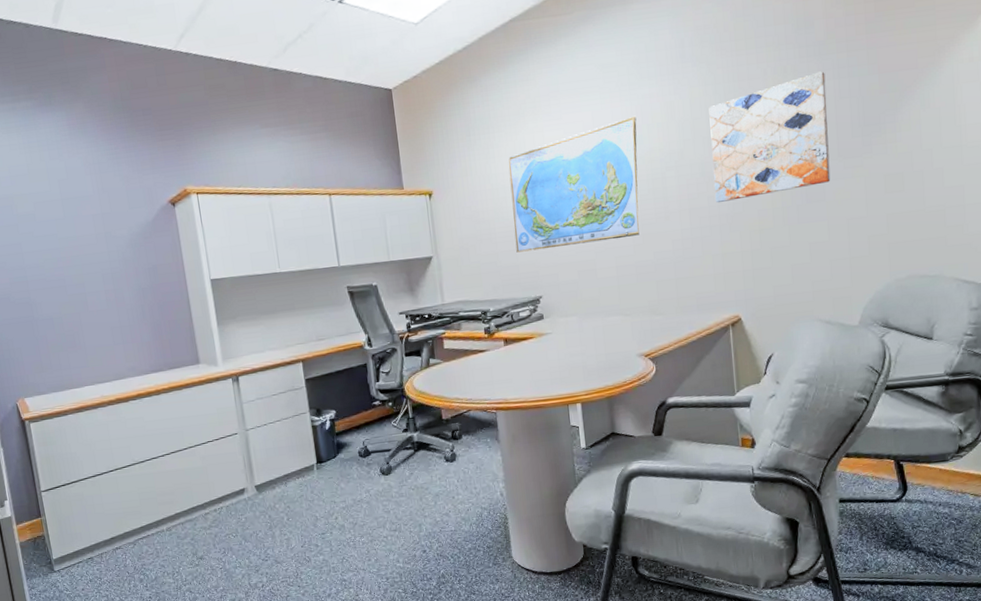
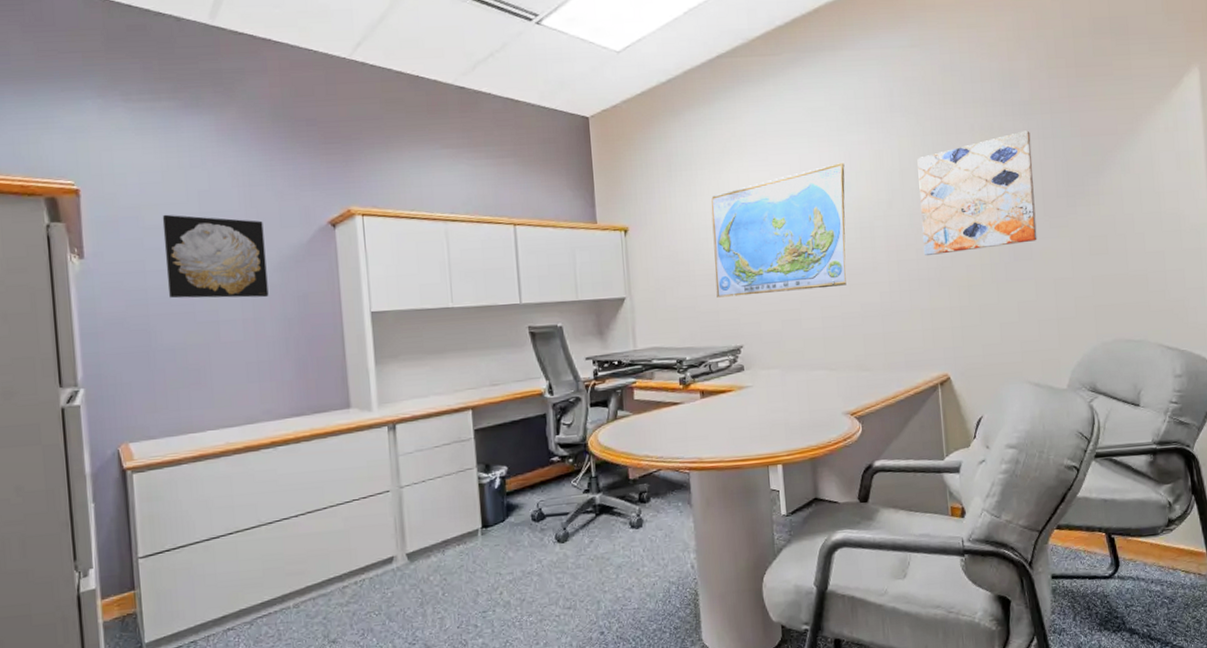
wall art: none [31,202,124,275] -> present [162,214,269,299]

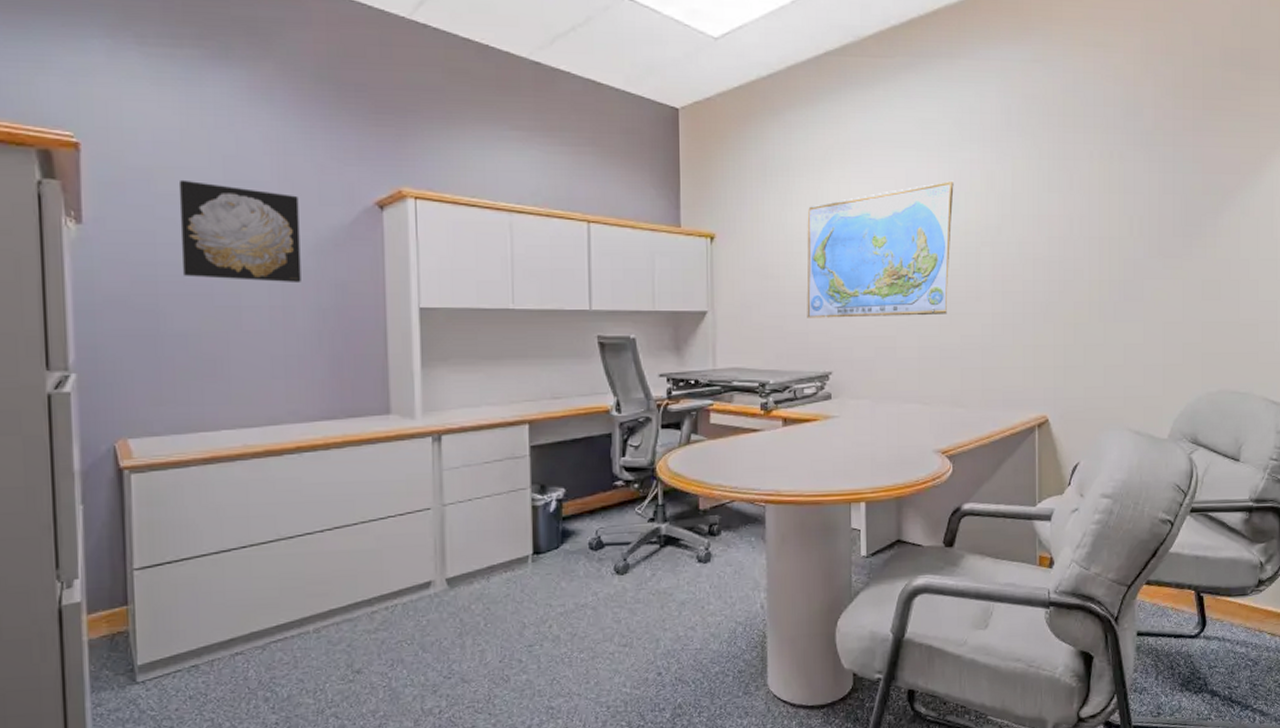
wall art: present [917,130,1037,256] -> none [1030,162,1151,289]

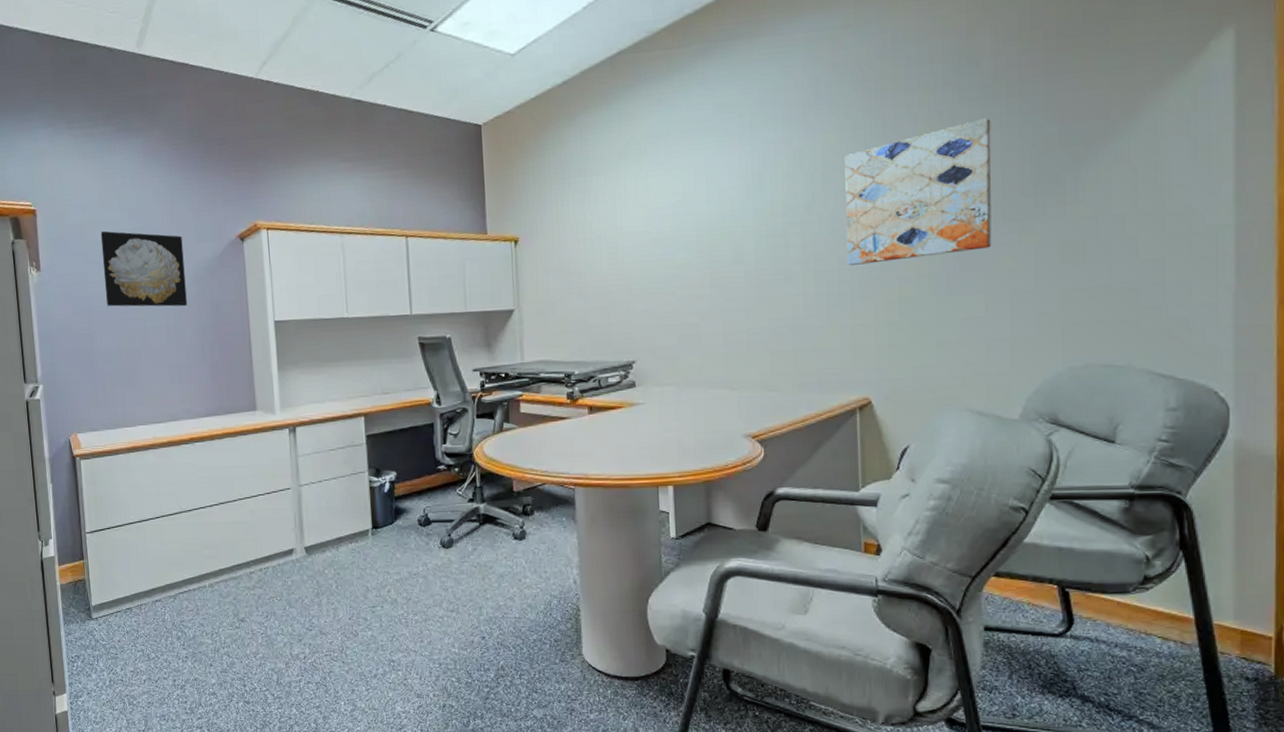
world map: present [807,180,954,318] -> none [606,162,758,310]
wall art: none [1030,162,1151,289] -> present [845,118,992,266]

